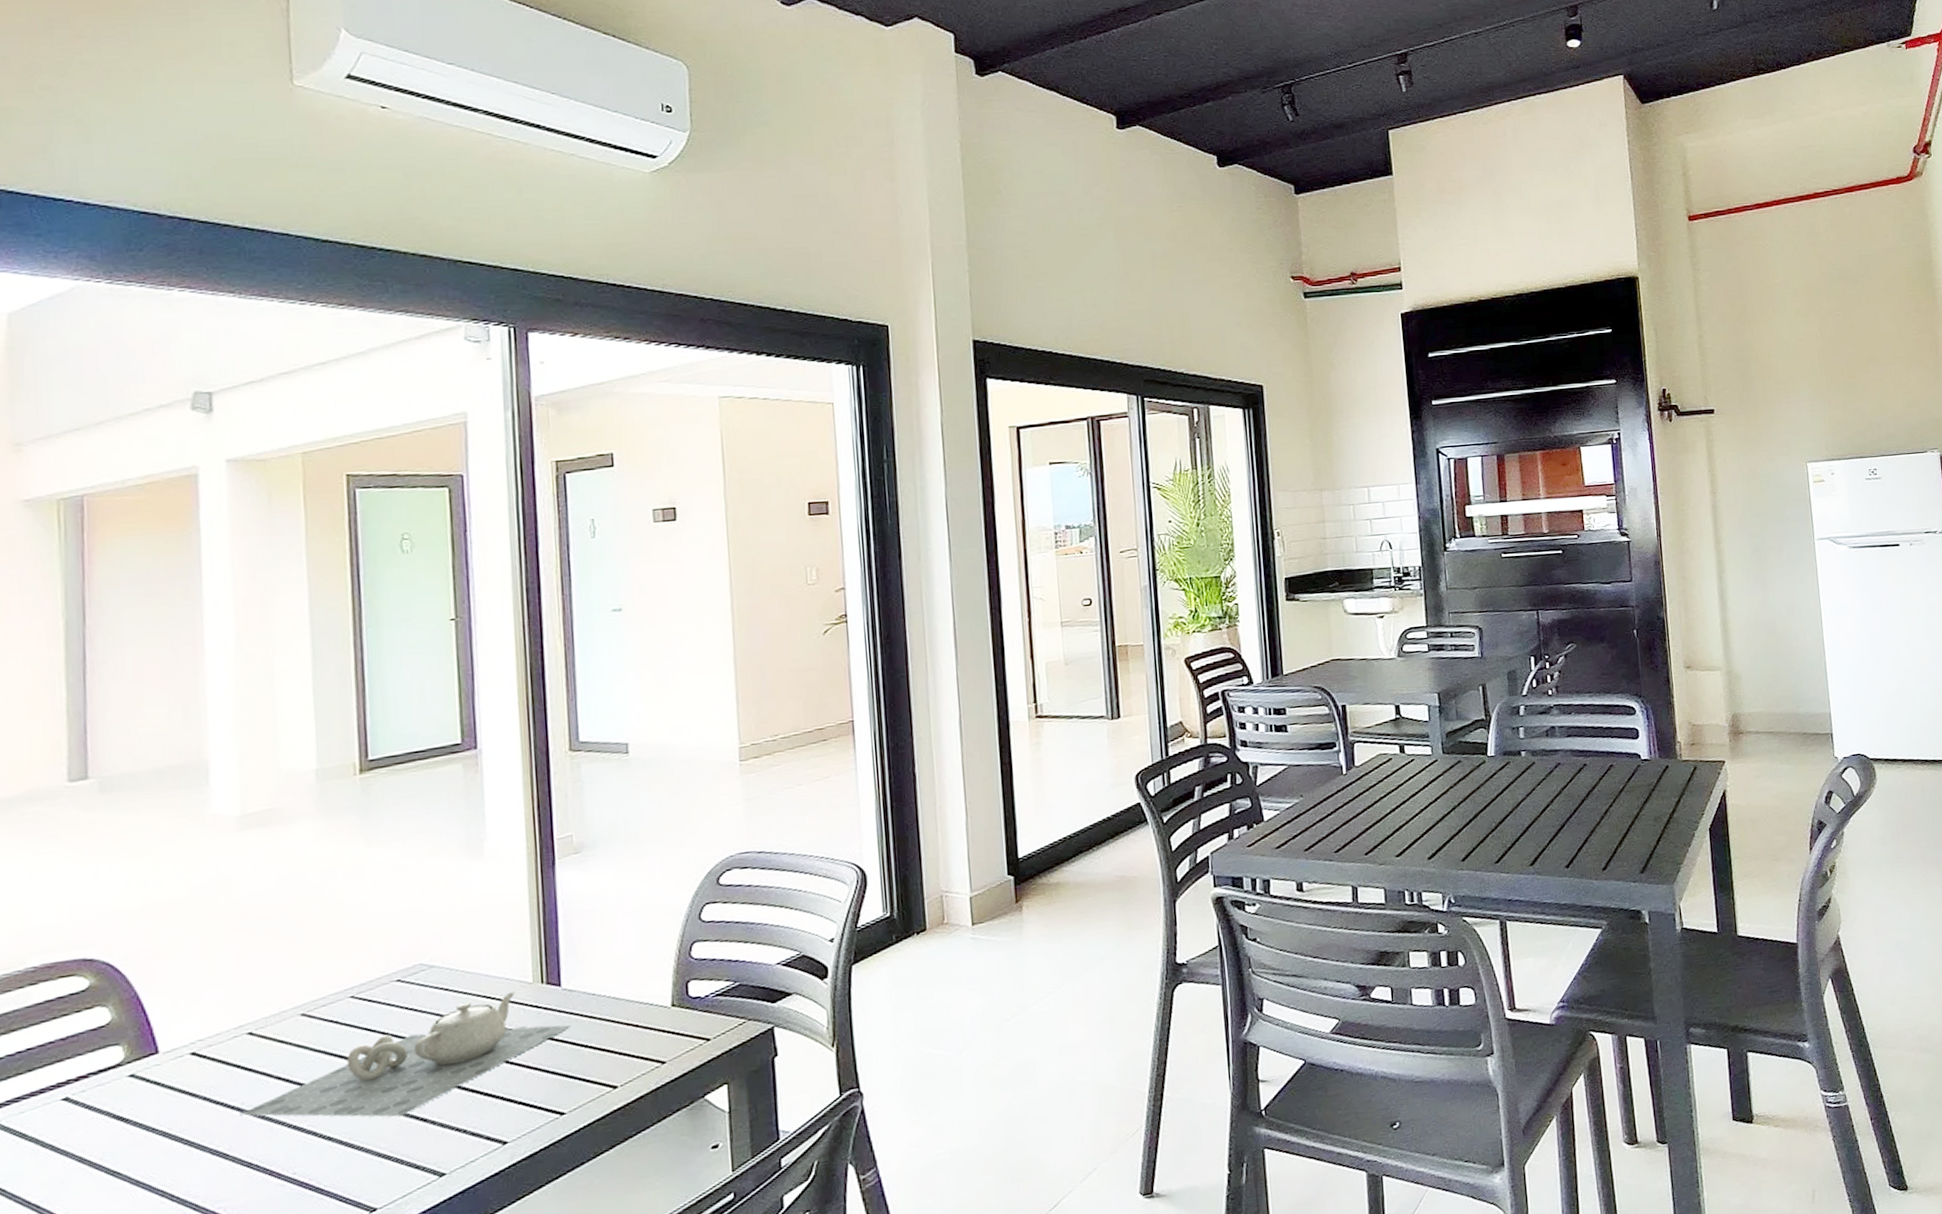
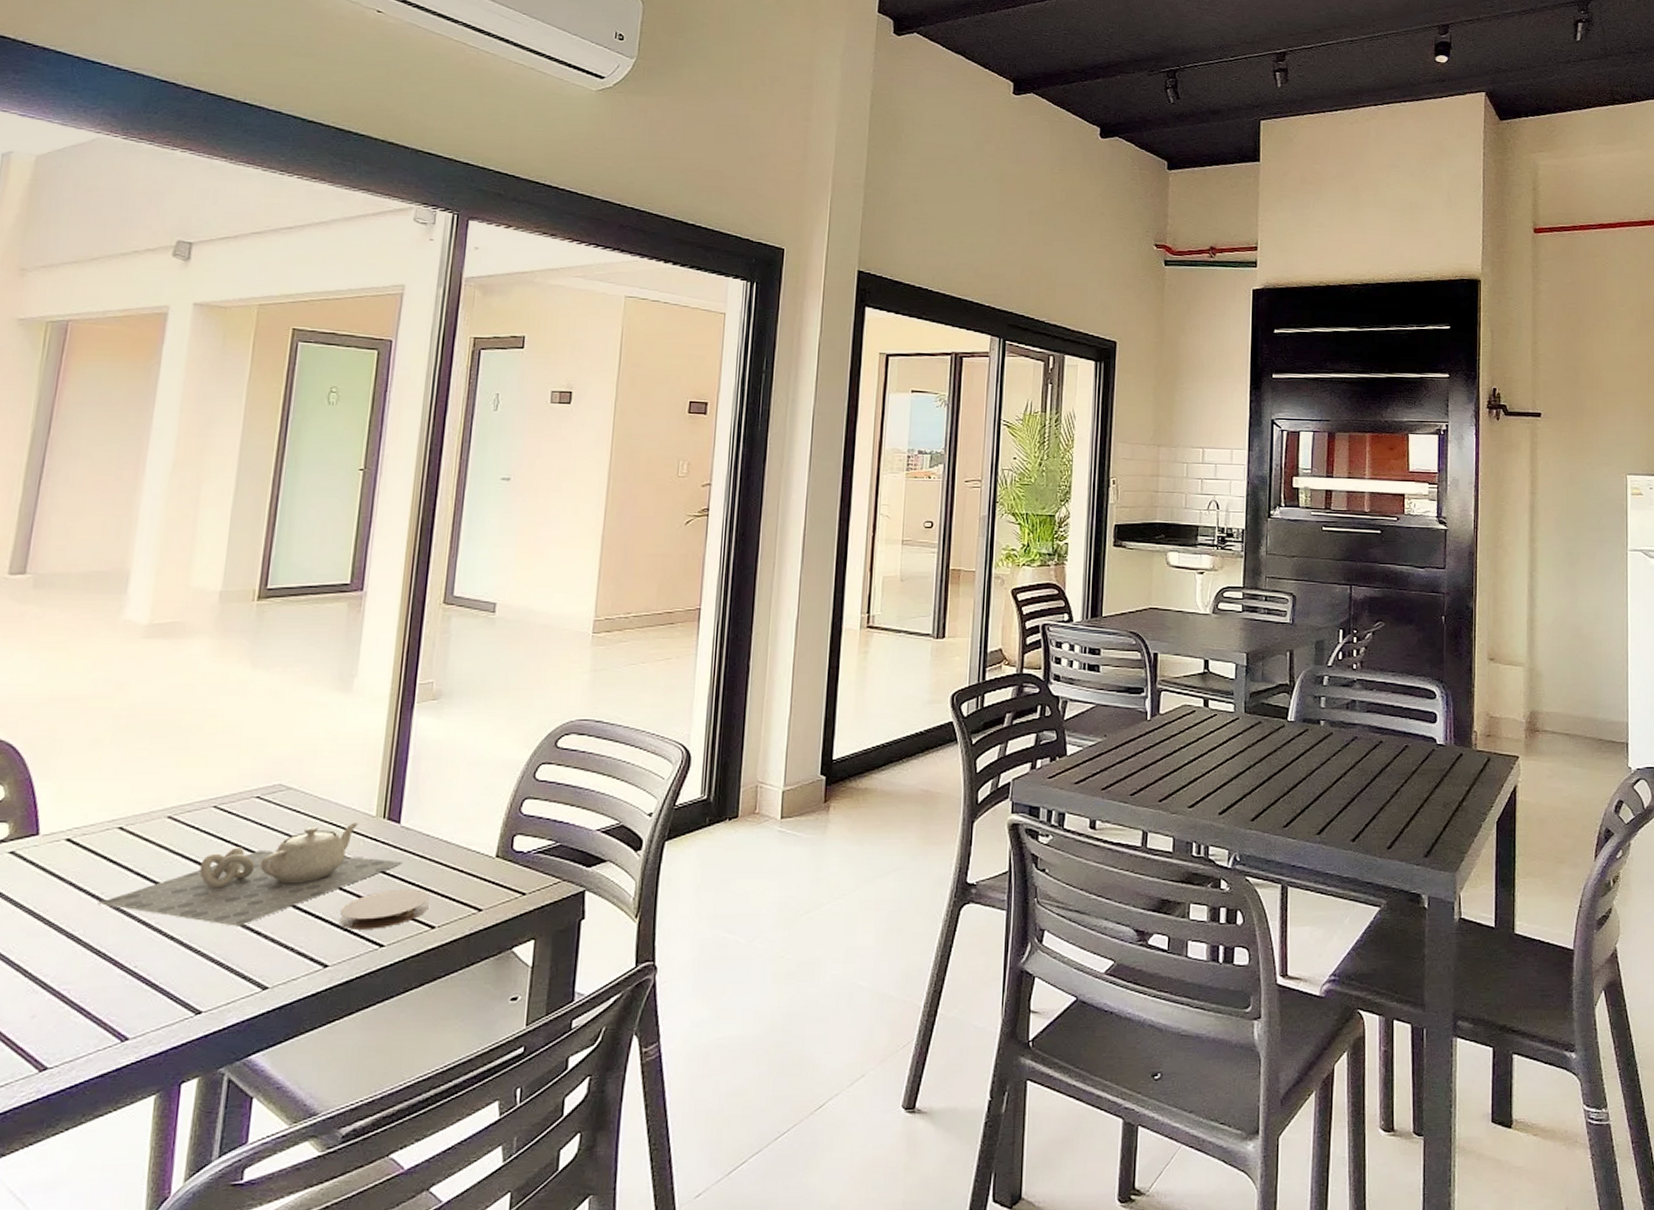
coaster: none [510,1050,607,1102] -> present [338,889,430,930]

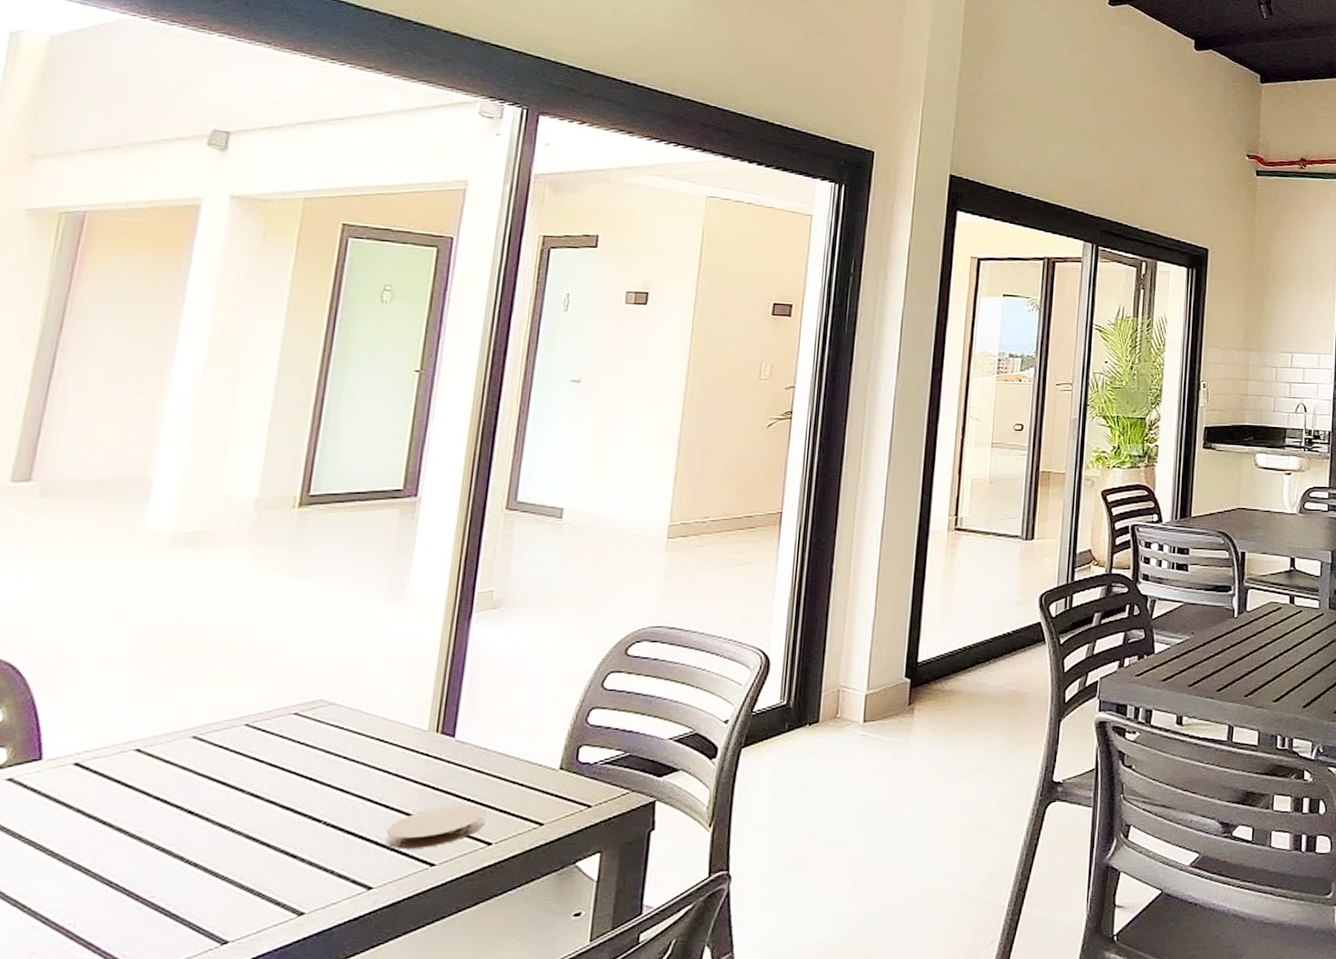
teapot: present [98,822,403,927] -> none [110,737,457,850]

